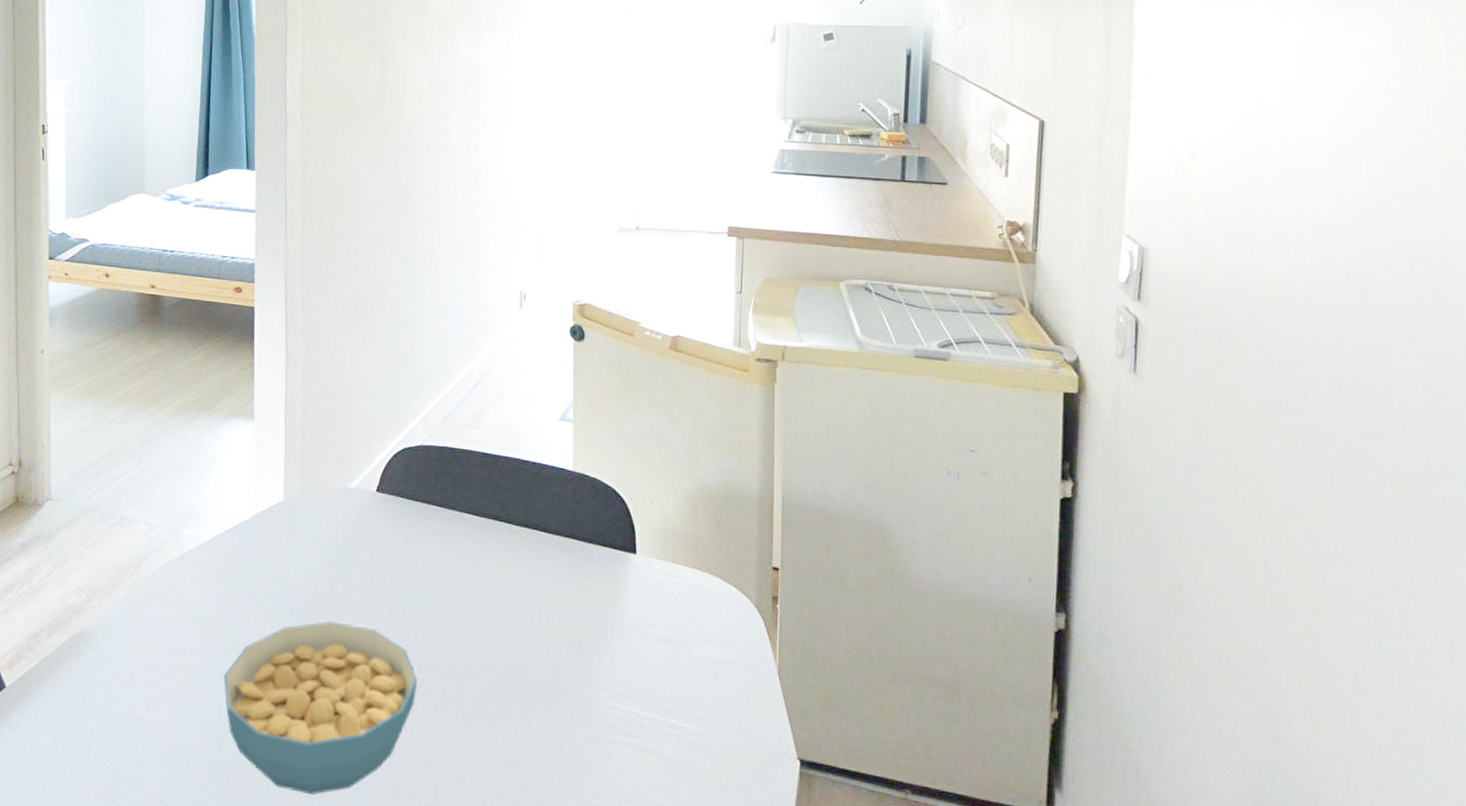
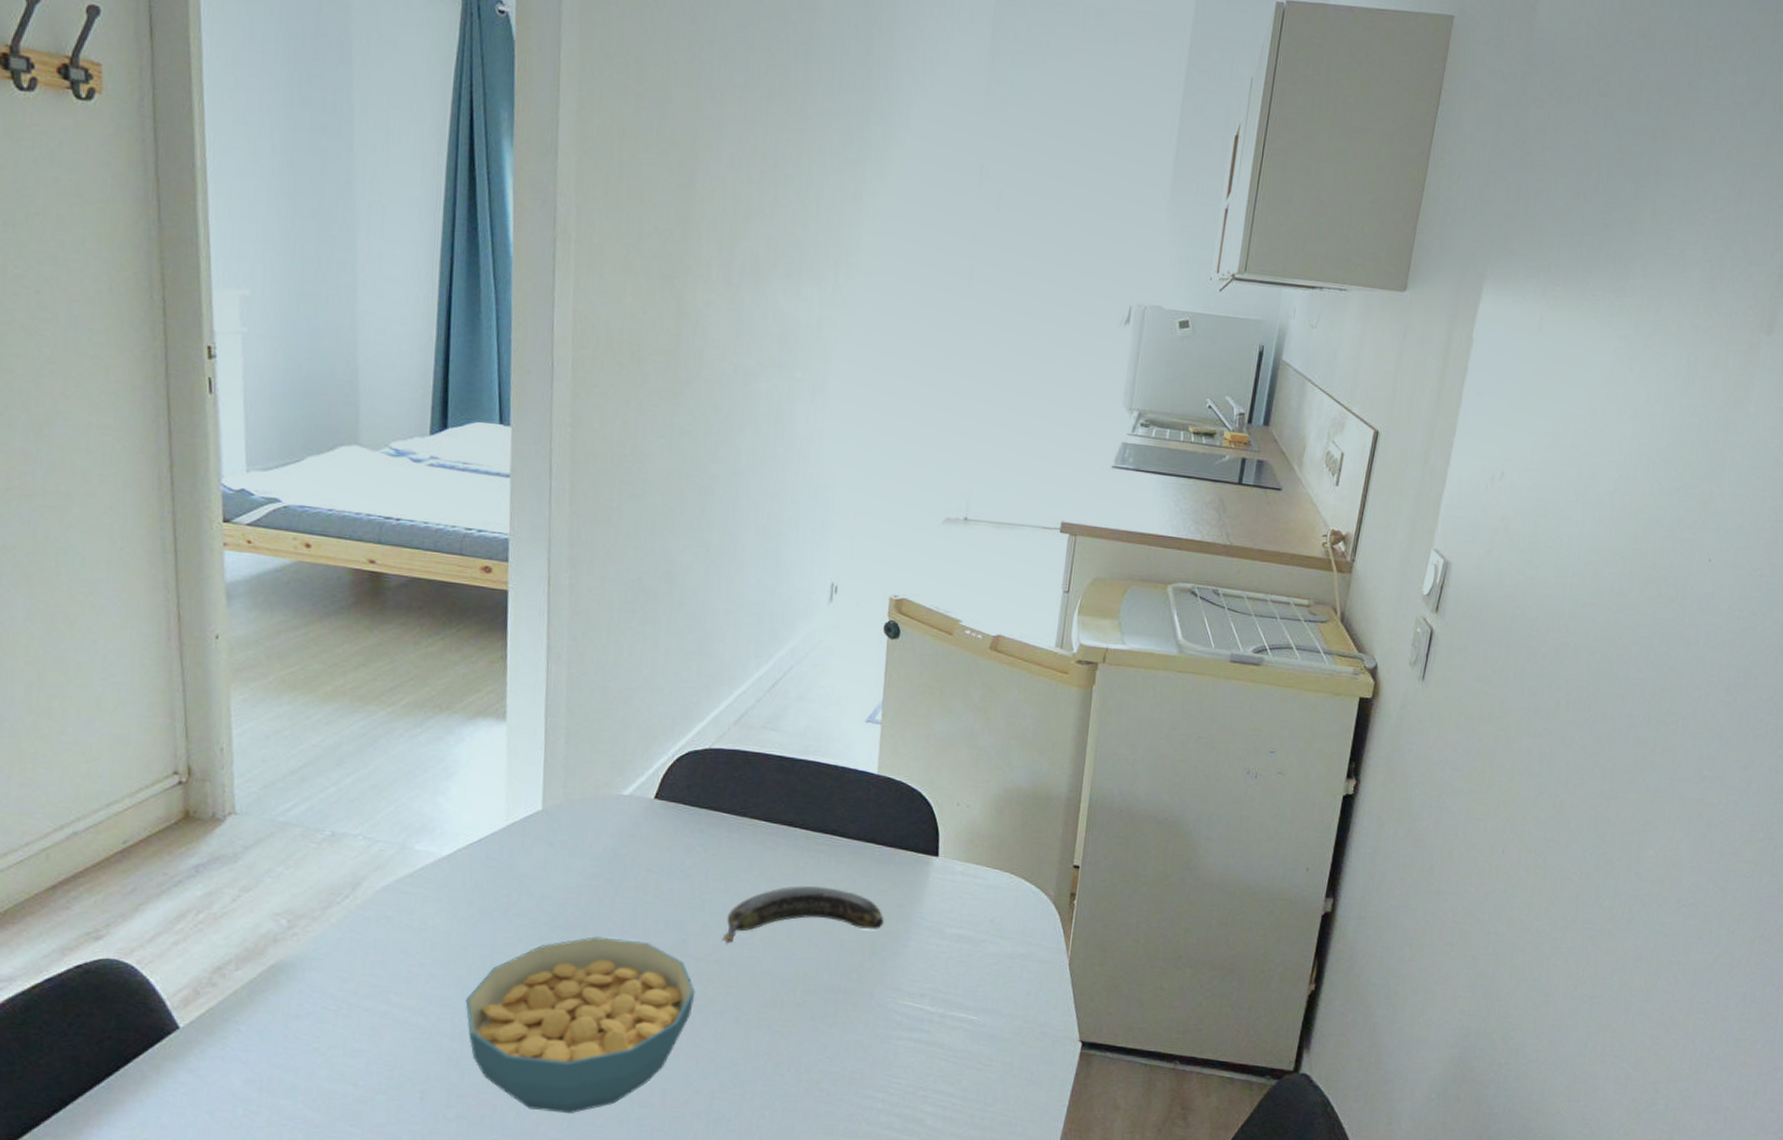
banana: none [440,579,588,633] -> present [722,886,884,943]

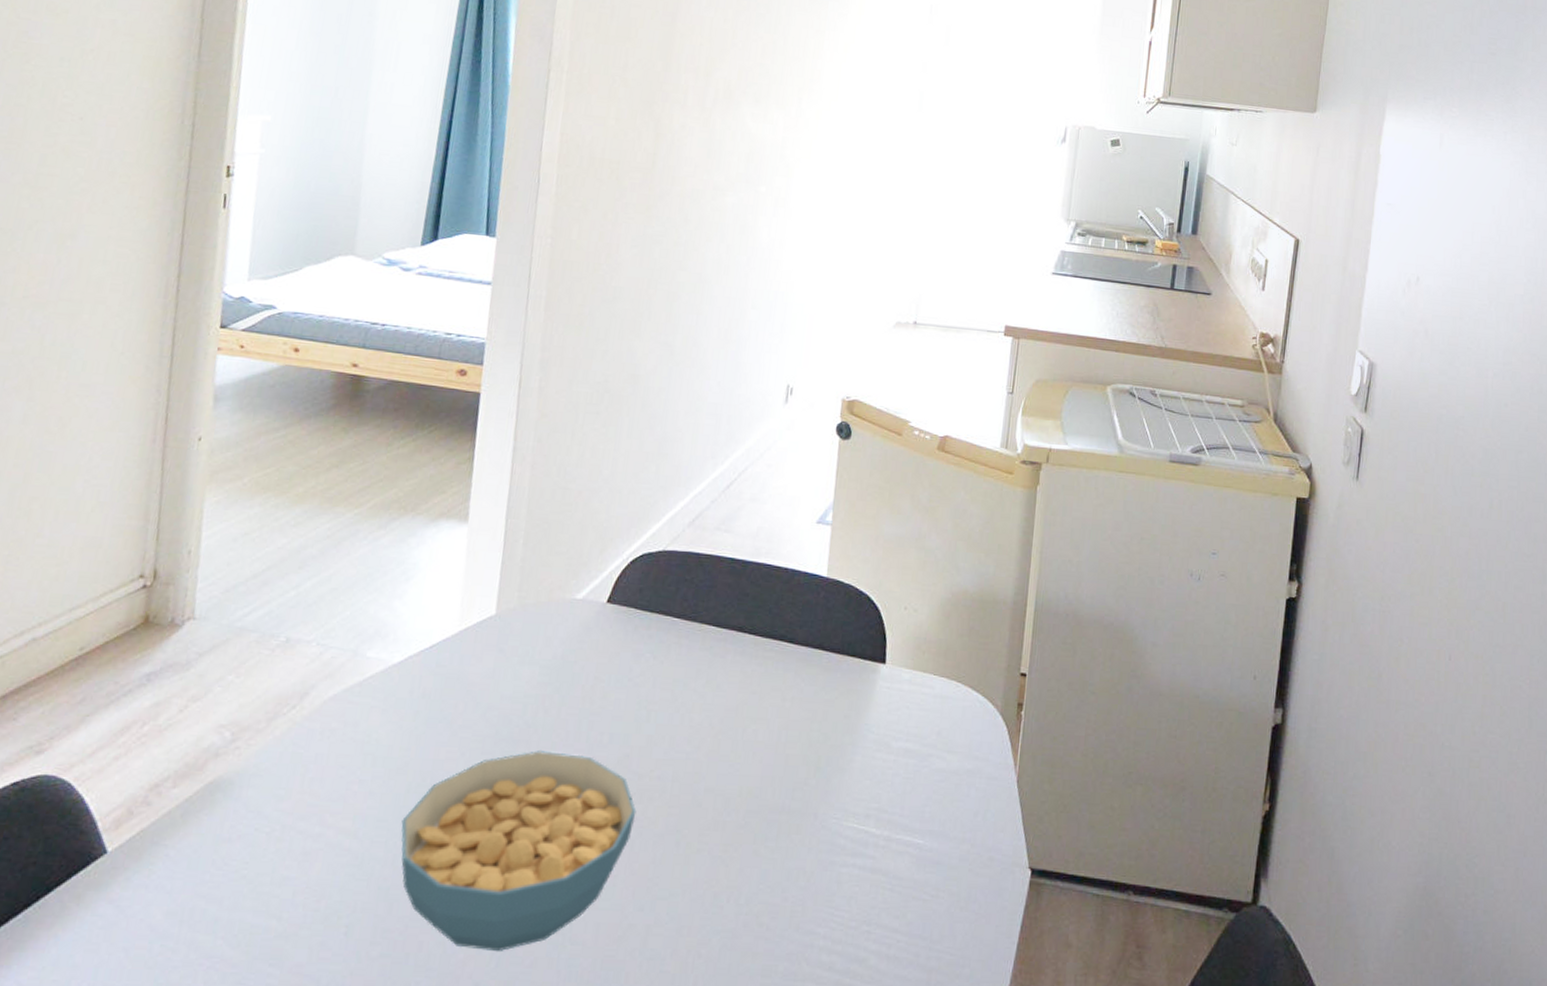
banana: present [722,886,884,943] -> none [666,695,830,758]

